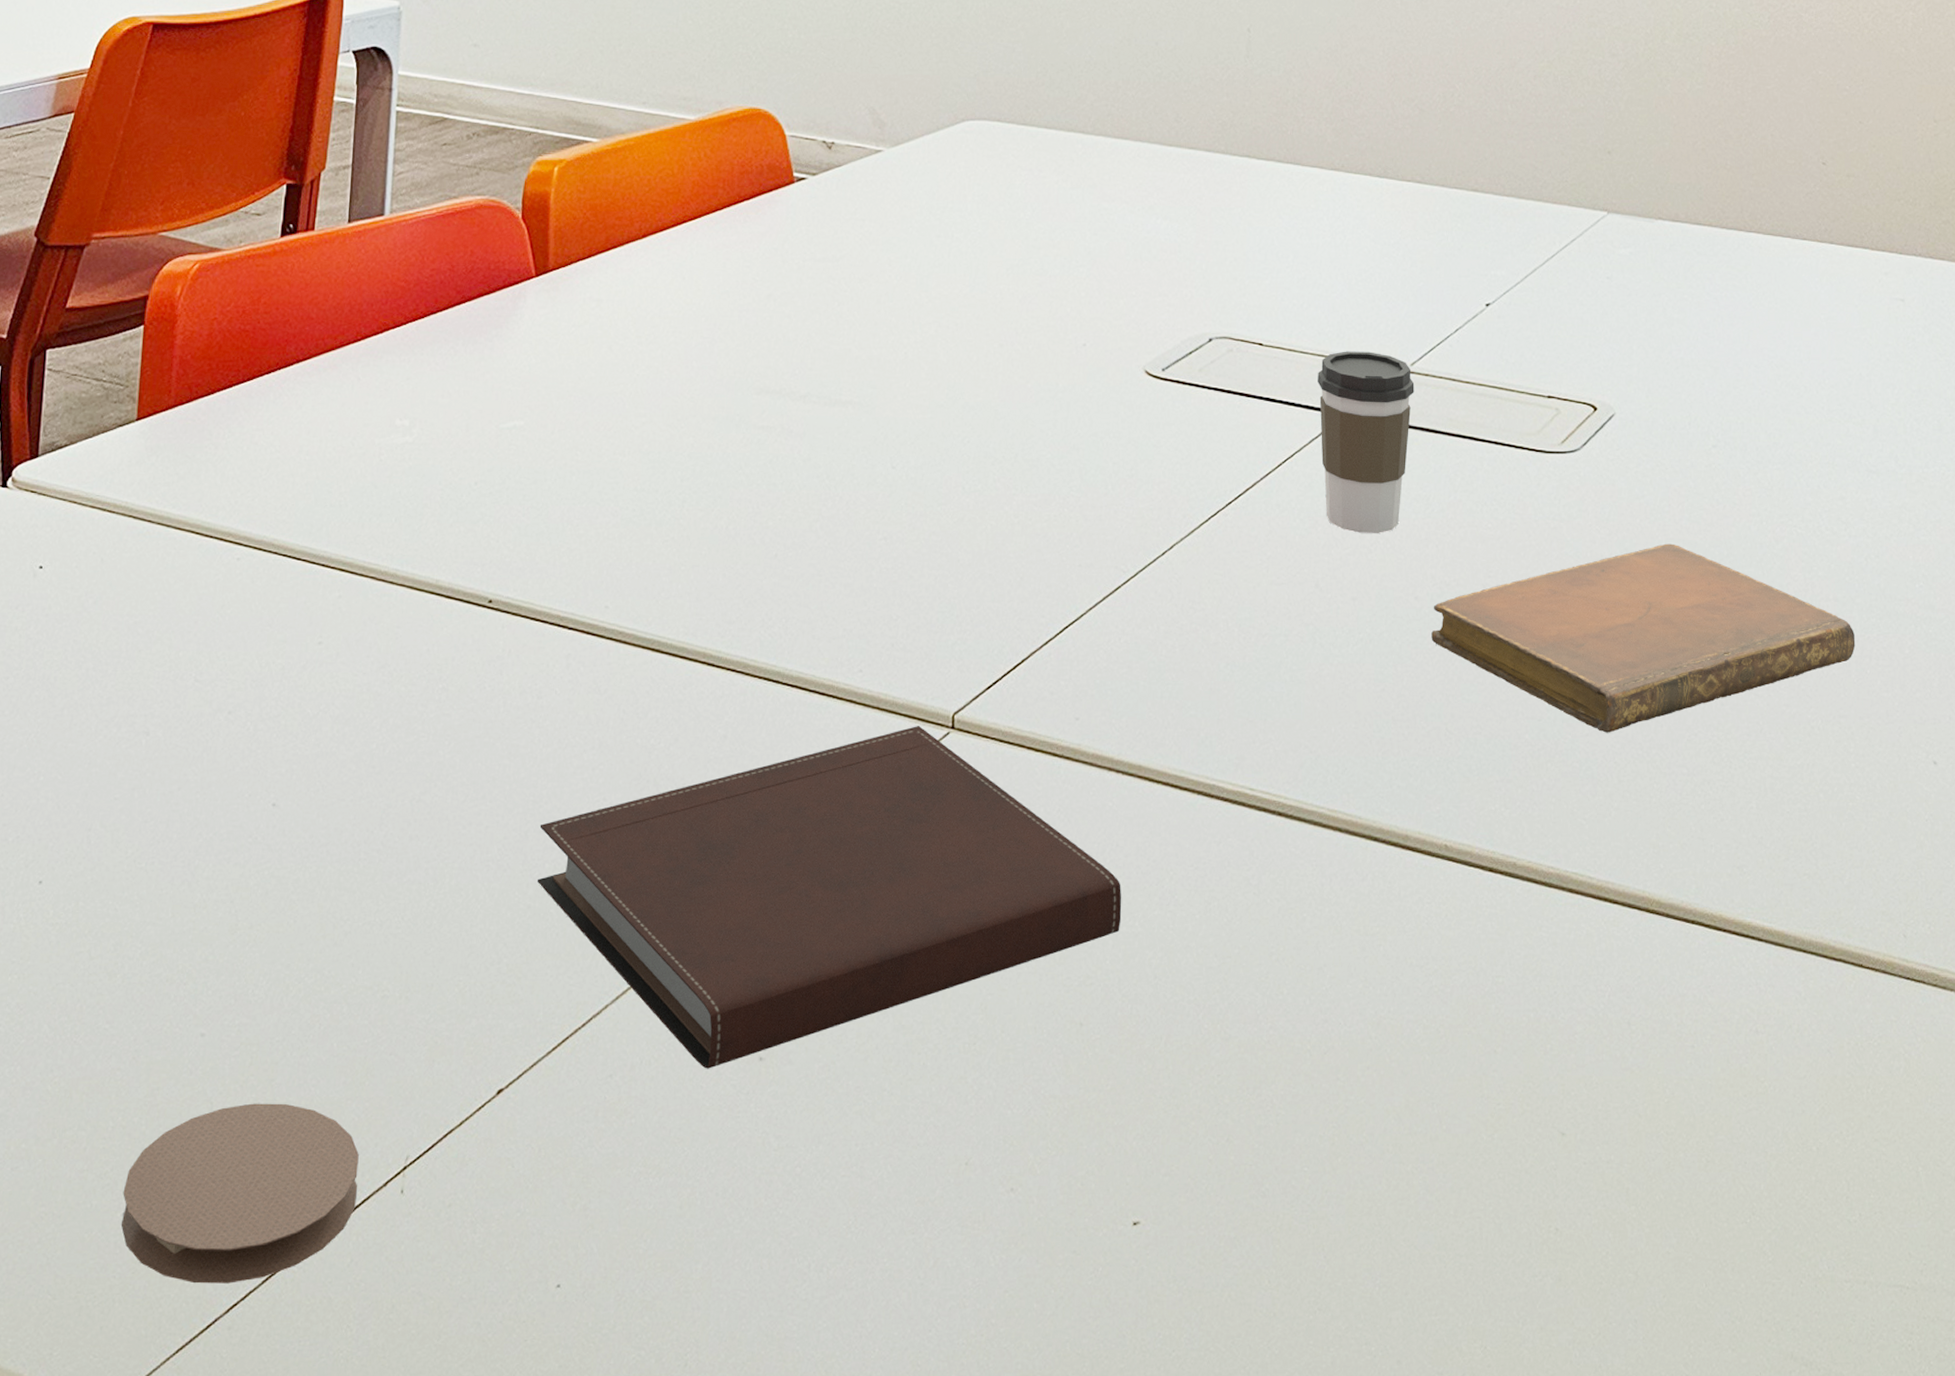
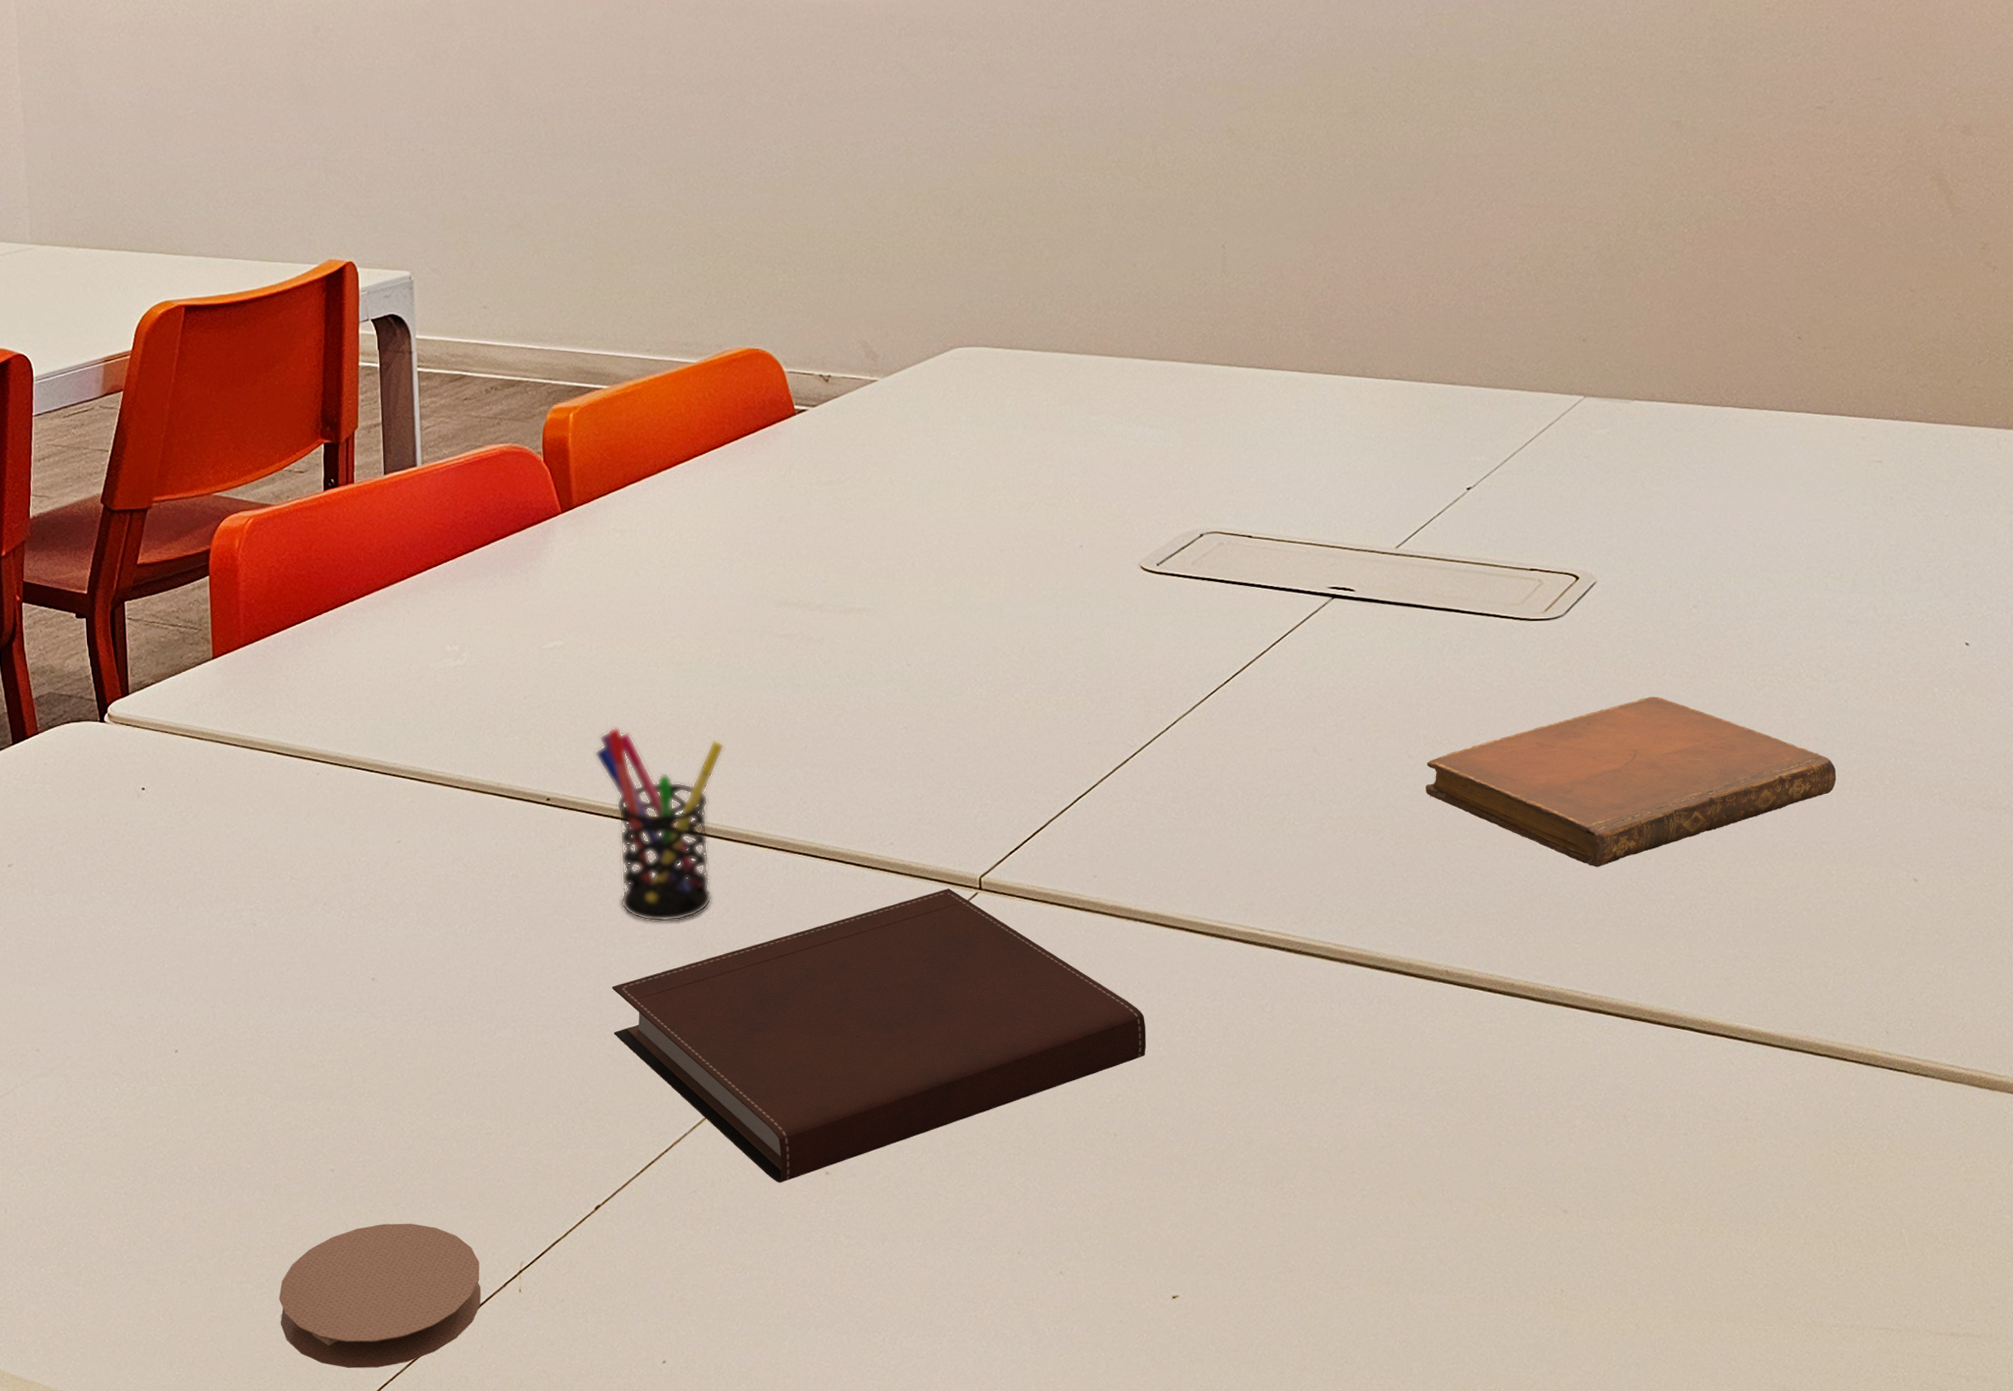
pen holder: none [546,522,689,751] -> present [595,727,725,922]
coffee cup: present [1318,351,1415,533] -> none [1306,537,1400,701]

